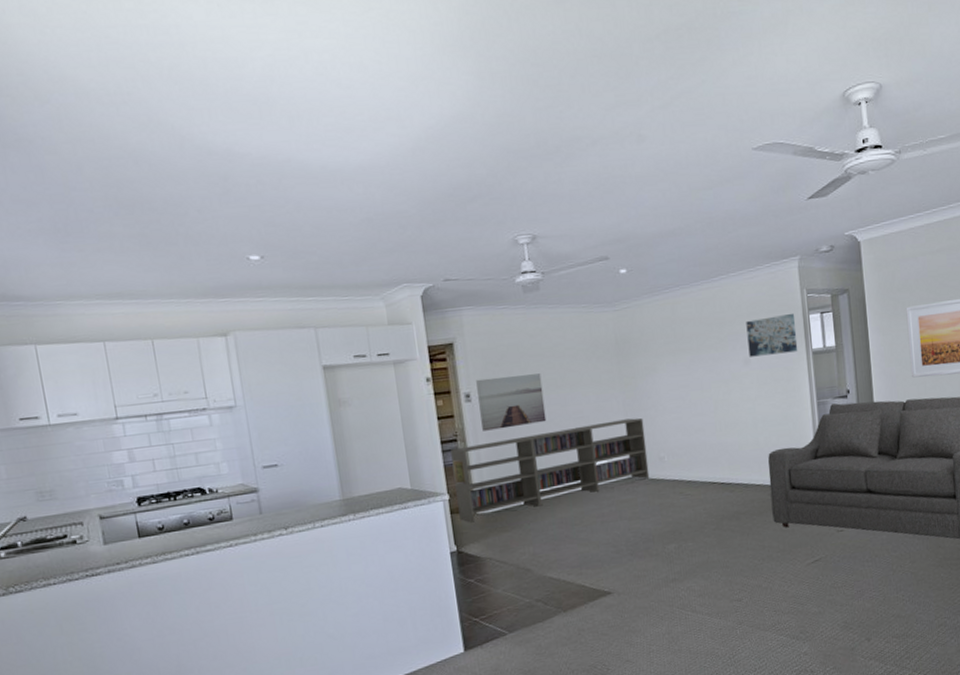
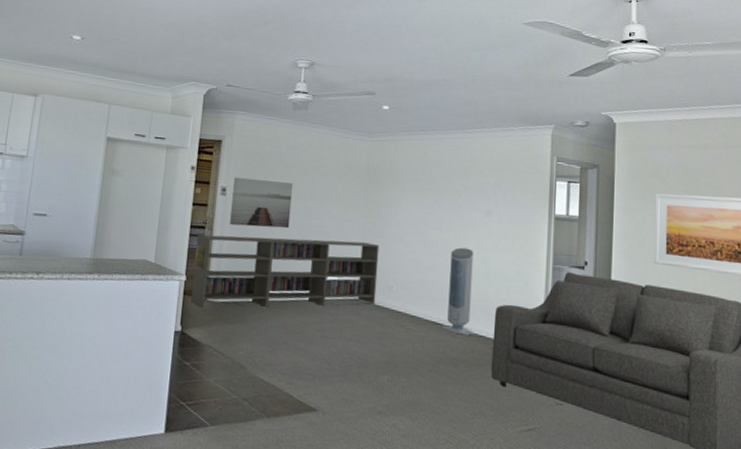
air purifier: none [716,401,751,489] -> present [442,247,474,336]
wall art: present [746,313,798,357] -> none [491,175,542,214]

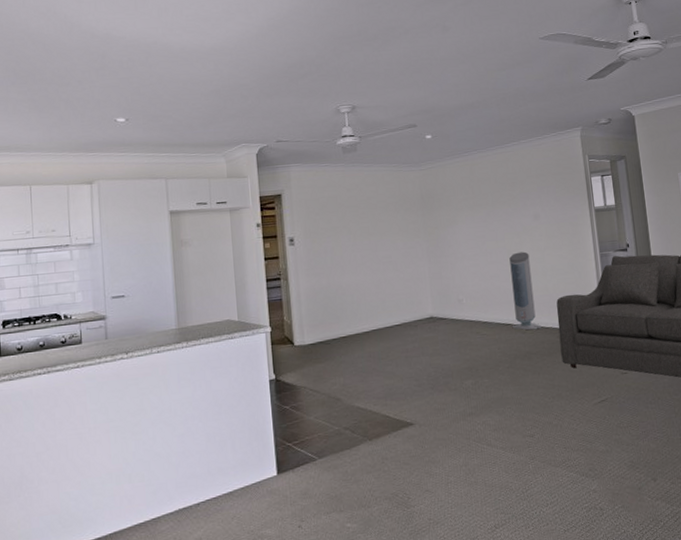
bookcase: present [191,234,380,308] -> none [274,263,450,354]
wall art: present [230,177,293,229] -> none [299,222,359,272]

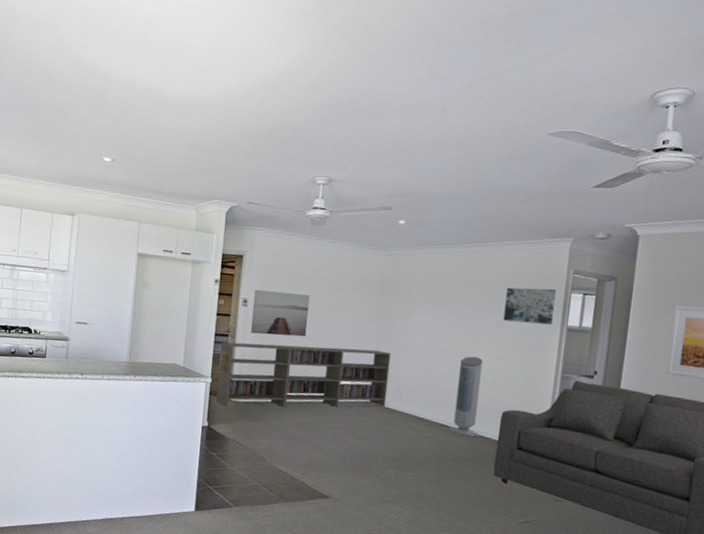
bookcase: none [274,263,450,354] -> present [216,342,391,407]
wall art: none [299,222,359,272] -> present [251,289,310,337]
wall art: none [535,175,582,213] -> present [503,287,557,325]

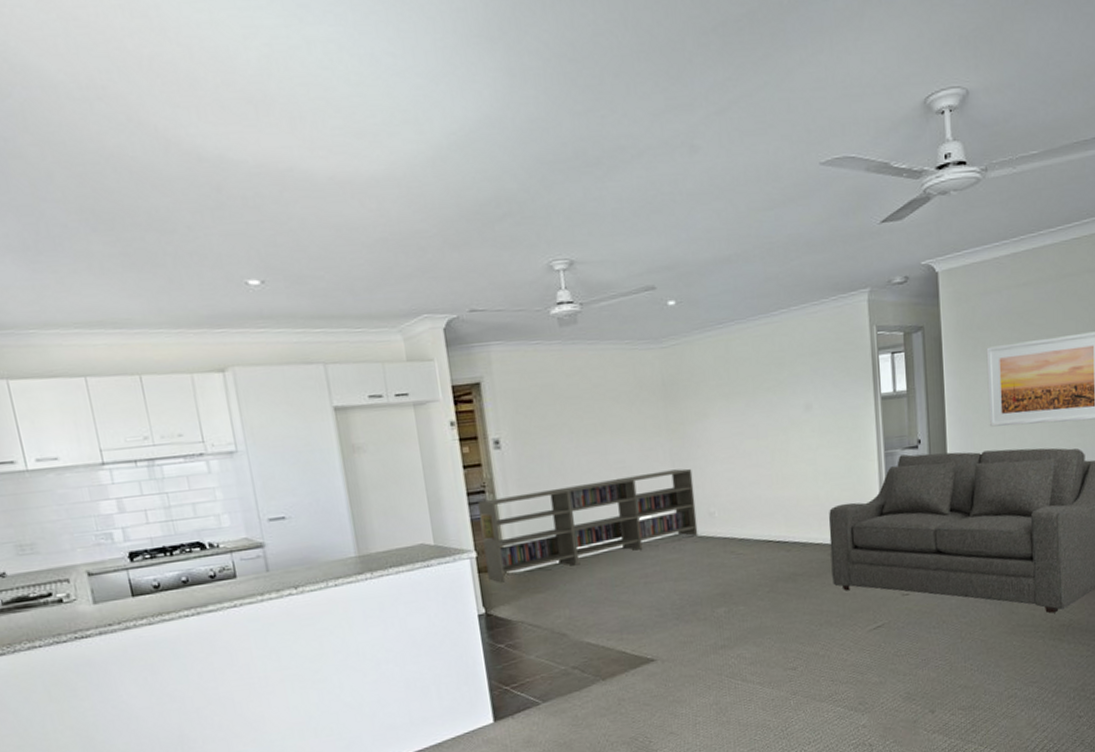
wall art: present [251,289,310,337] -> none [506,418,585,482]
air purifier: present [448,356,483,437] -> none [773,451,810,548]
wall art: present [503,287,557,325] -> none [808,352,865,402]

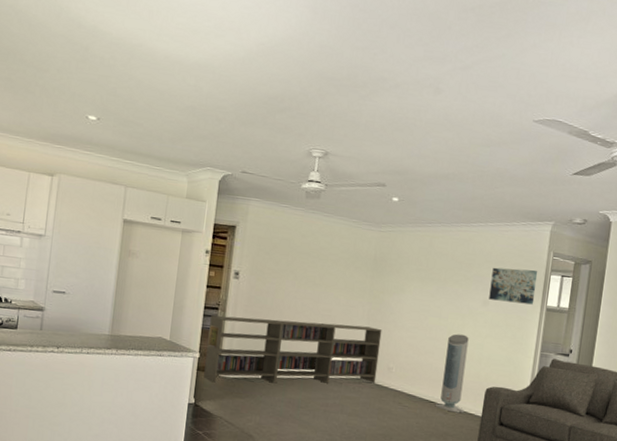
air purifier: none [773,451,810,548] -> present [435,334,469,414]
wall art: none [808,352,865,402] -> present [489,267,538,305]

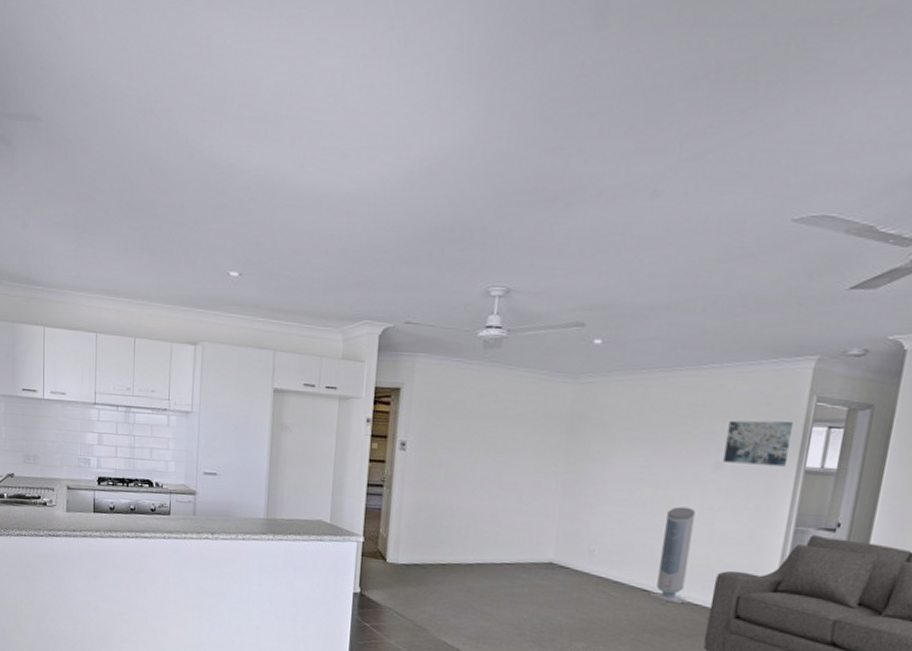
bookcase: present [204,315,382,384] -> none [369,493,581,570]

